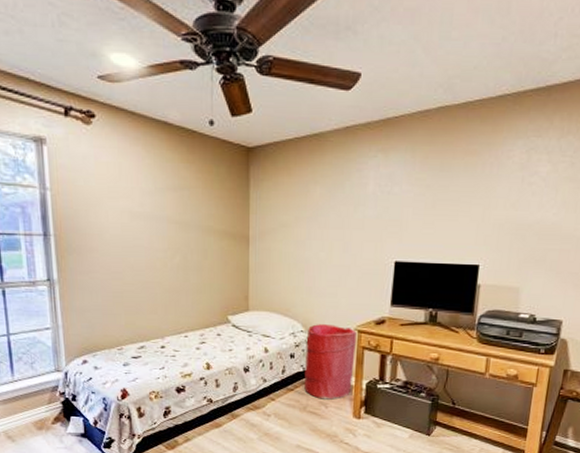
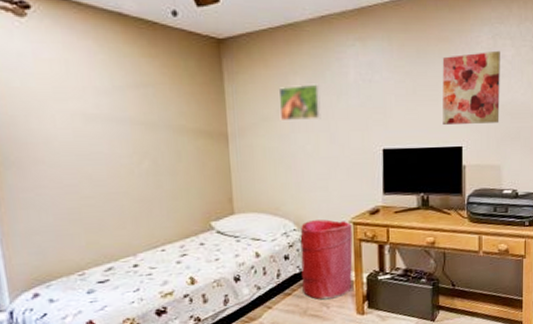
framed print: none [297,193,340,229] -> present [278,84,321,122]
wall art: none [460,166,534,243] -> present [442,50,500,126]

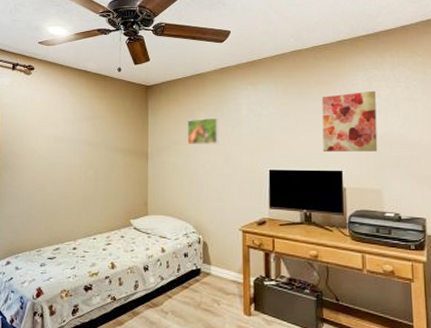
laundry hamper: present [300,219,353,300] -> none [198,226,242,297]

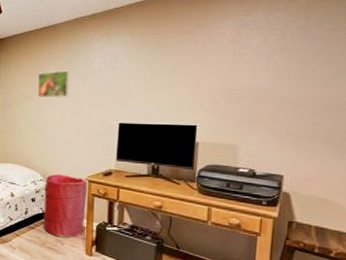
laundry hamper: none [198,226,242,297] -> present [43,174,87,238]
wall art: present [321,90,378,153] -> none [178,40,244,107]

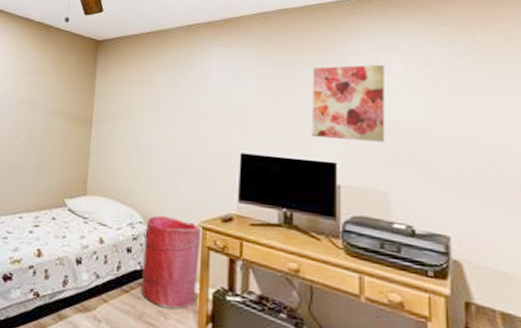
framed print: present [37,70,71,98] -> none [140,83,182,117]
wall art: none [178,40,244,107] -> present [312,64,385,142]

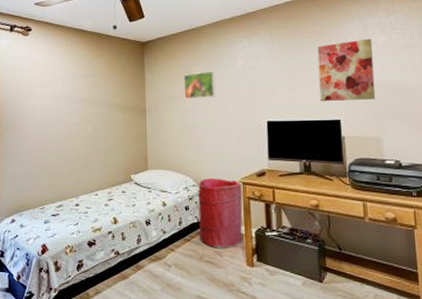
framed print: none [140,83,182,117] -> present [183,71,216,100]

